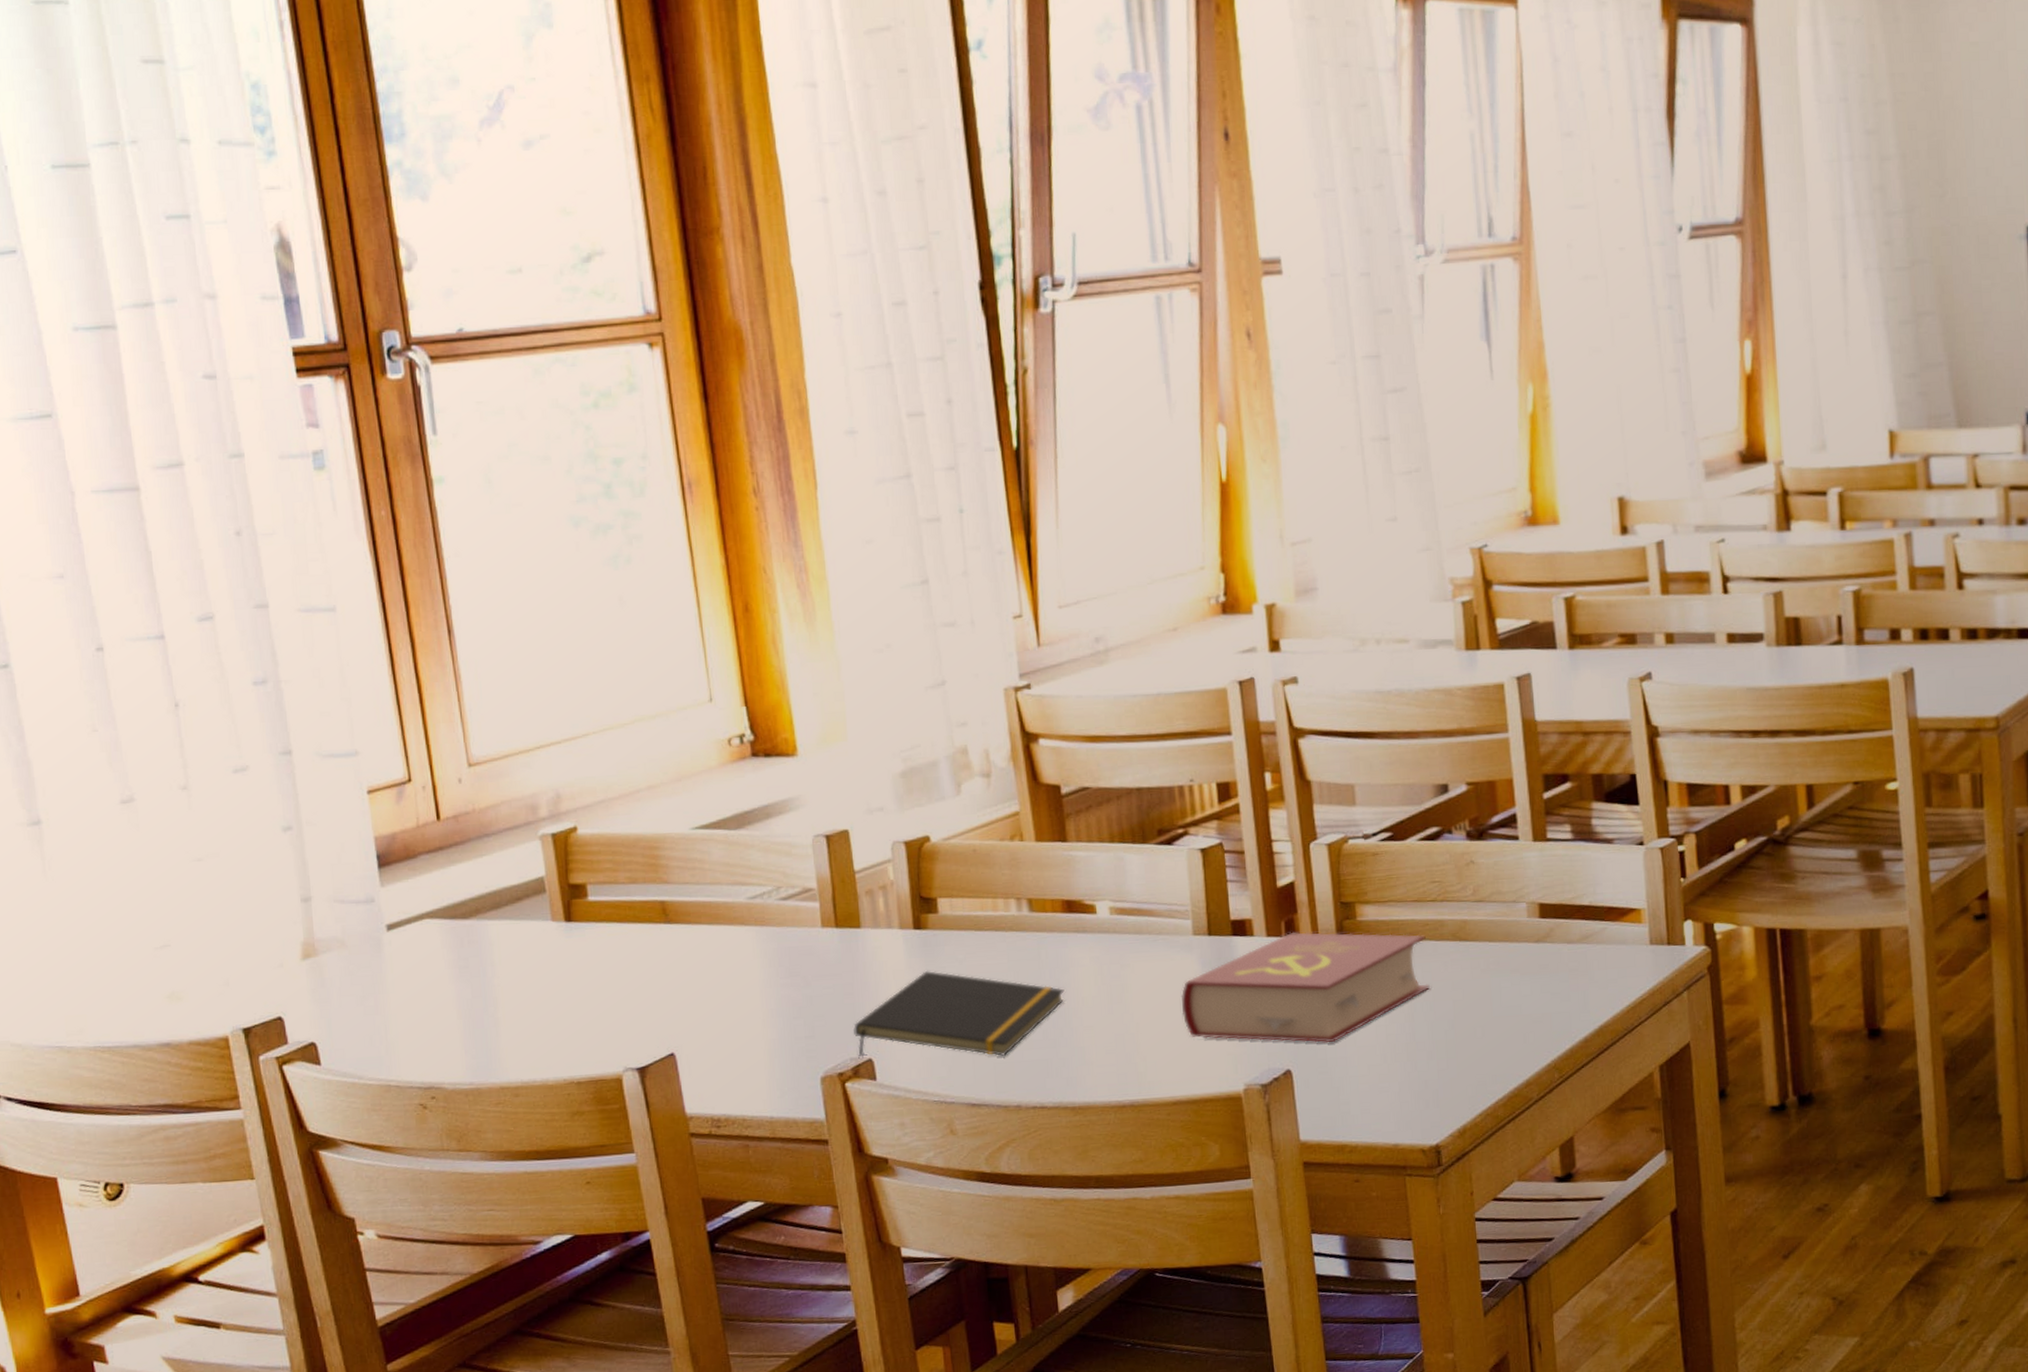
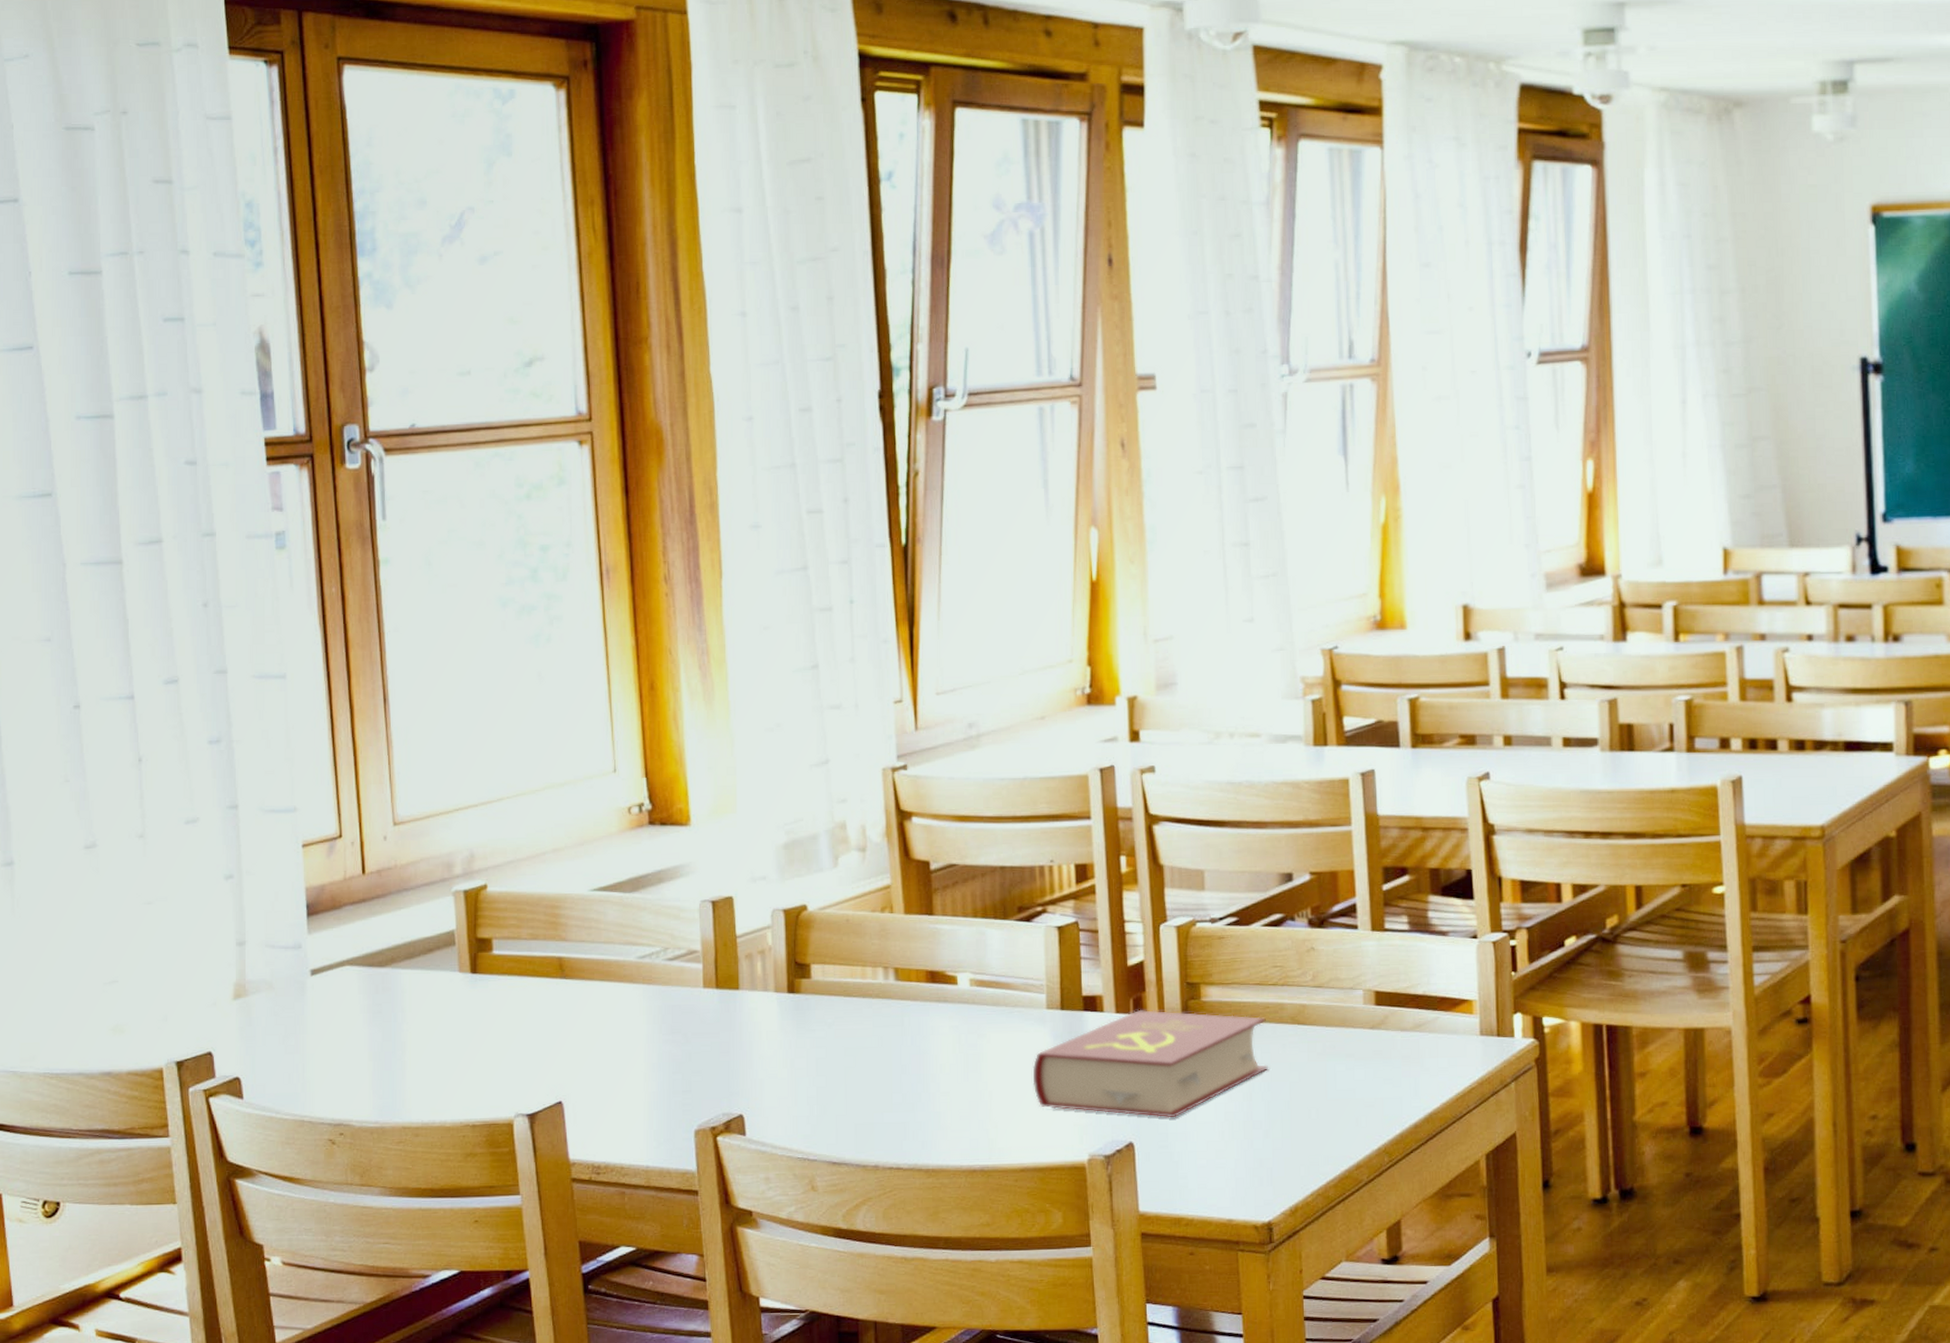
notepad: present [854,970,1064,1059] -> none [727,1032,924,1118]

